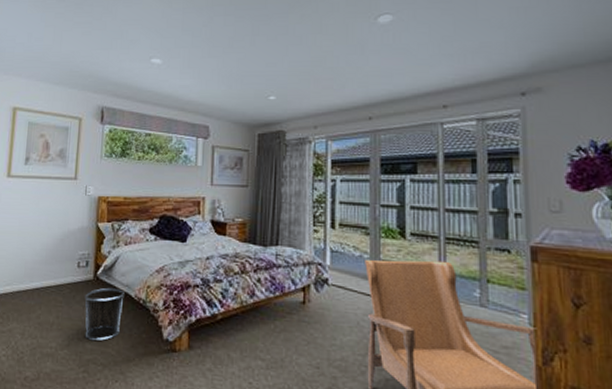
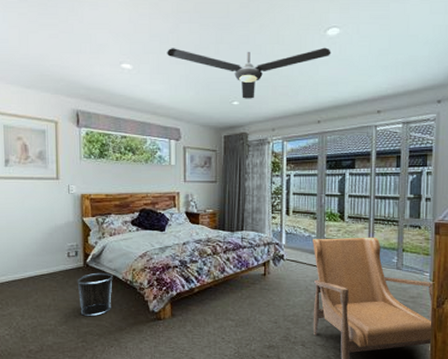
ceiling fan: none [199,36,384,93] -> present [167,47,331,99]

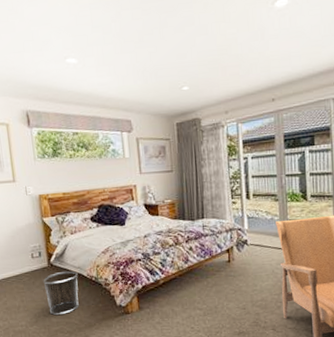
ceiling fan: present [167,47,331,99] -> none [111,20,281,83]

